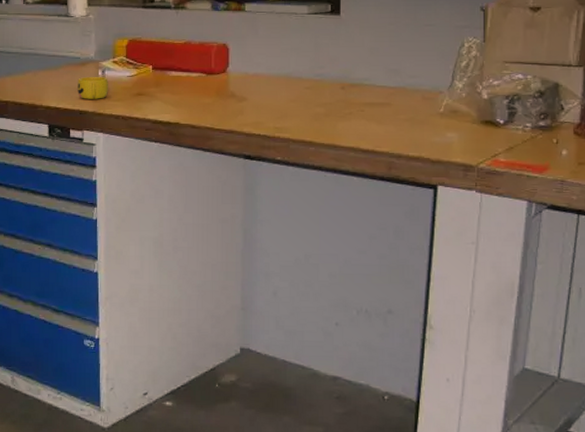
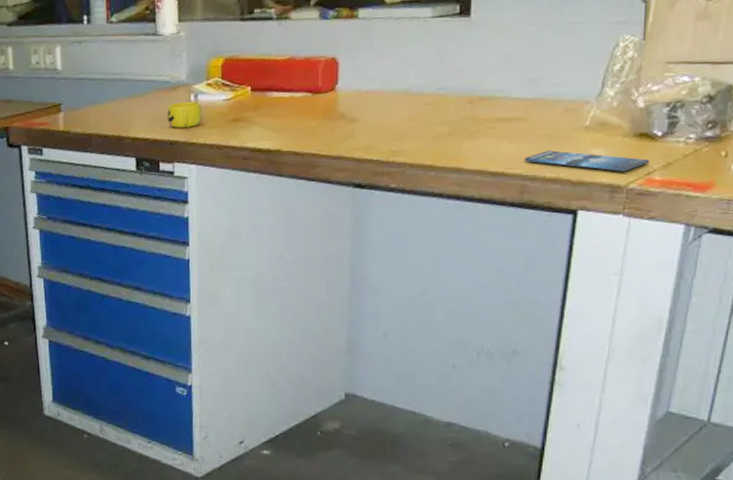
smartphone: none [390,132,496,153] -> present [524,150,651,172]

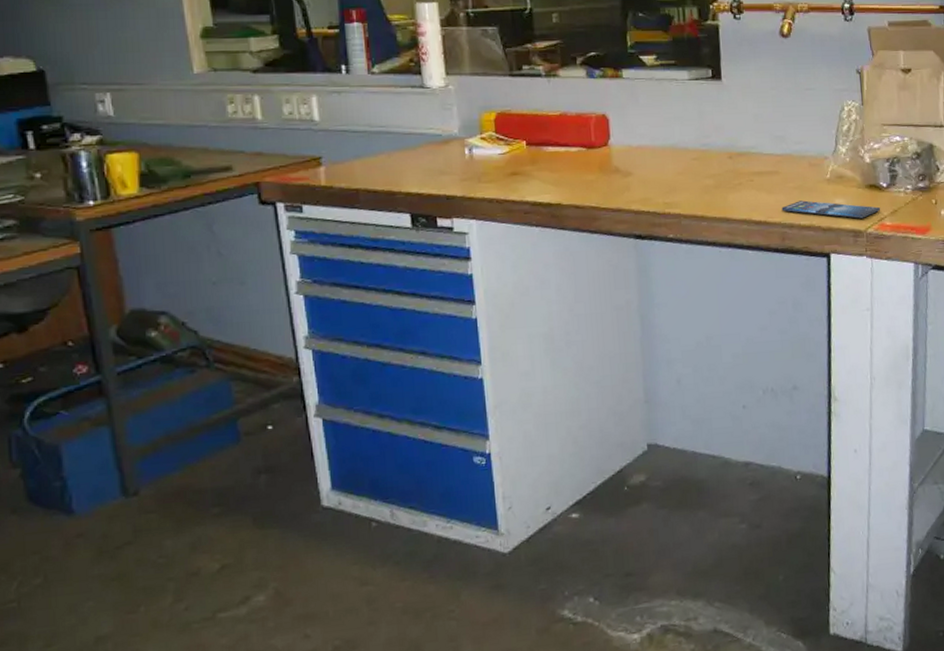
cup: present [167,101,203,128] -> none [441,155,479,182]

